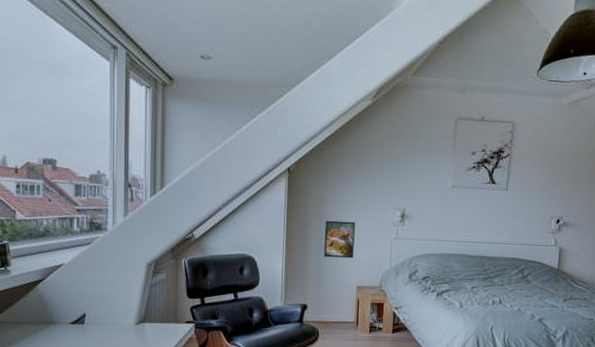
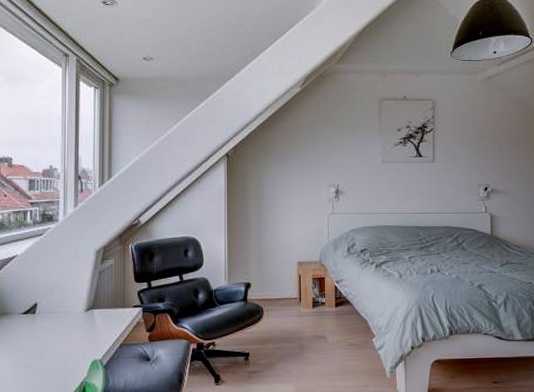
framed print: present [323,220,355,259] -> none [264,200,292,236]

